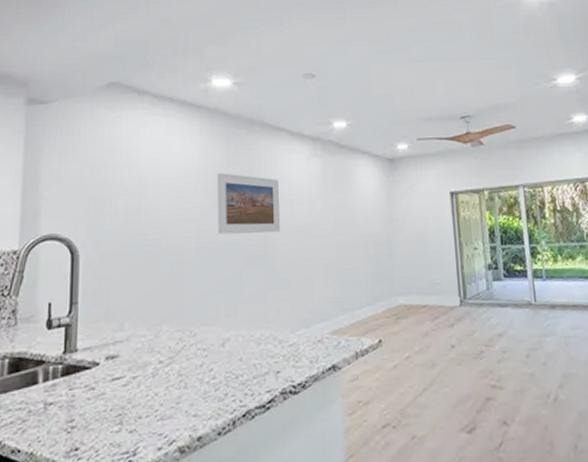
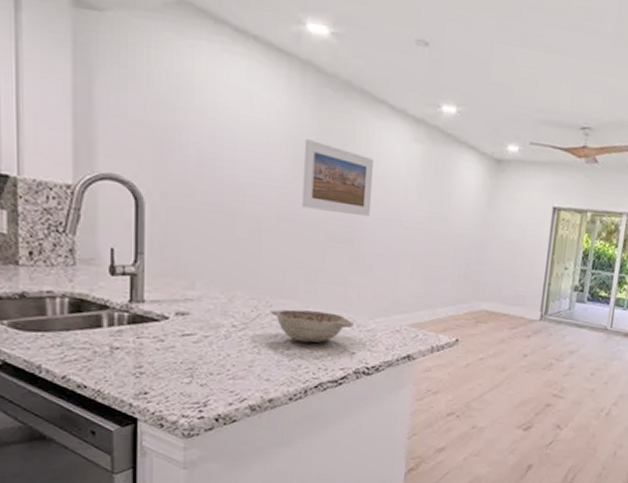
decorative bowl: none [194,332,275,369] -> present [269,309,353,343]

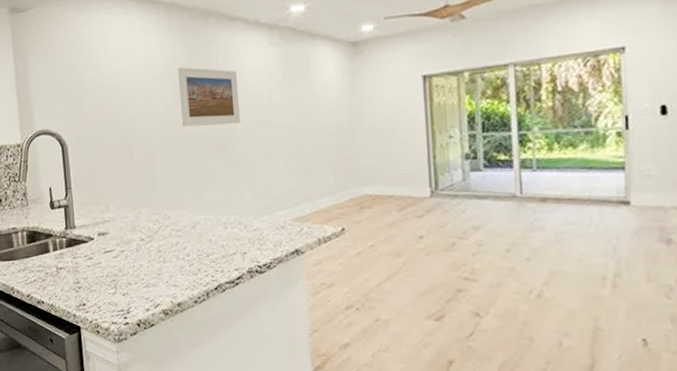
decorative bowl: present [269,309,353,343] -> none [168,217,241,248]

